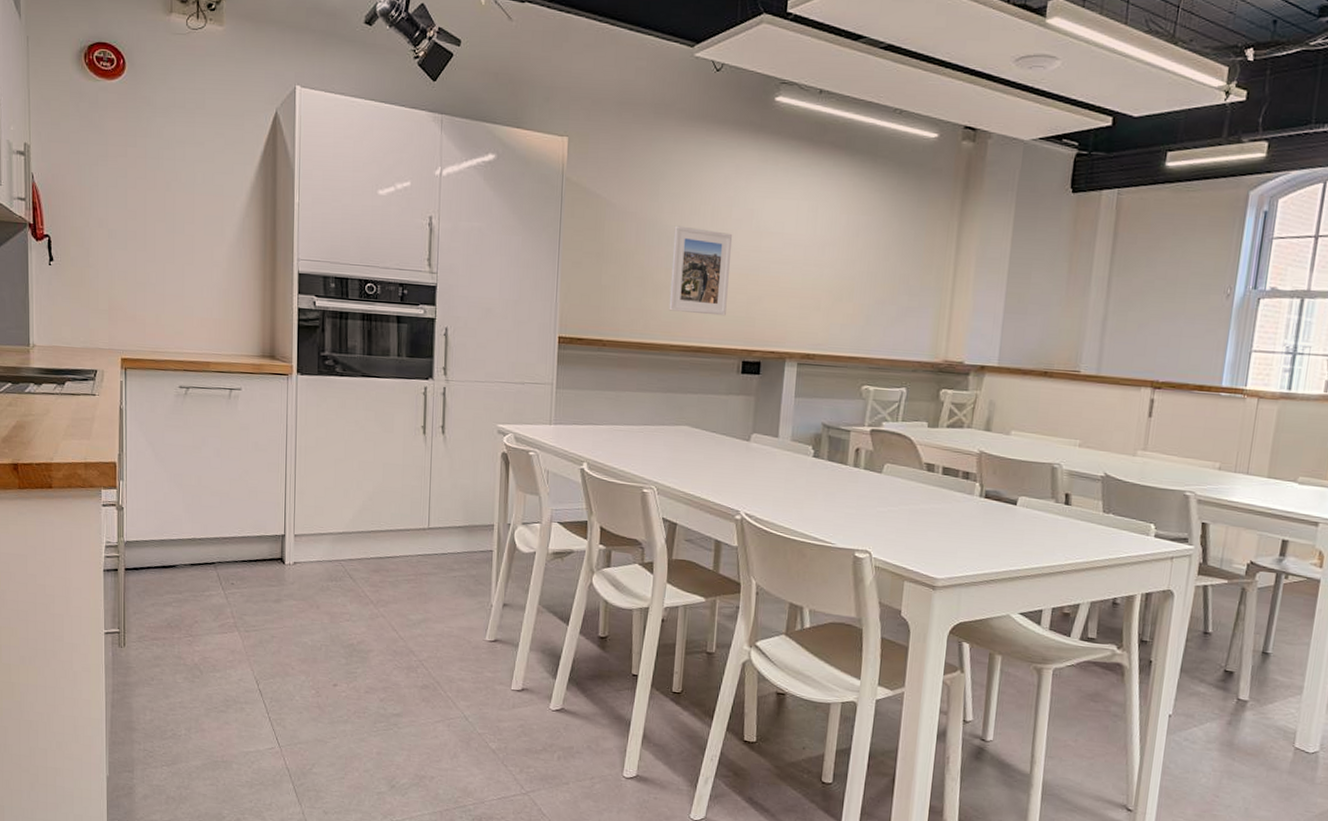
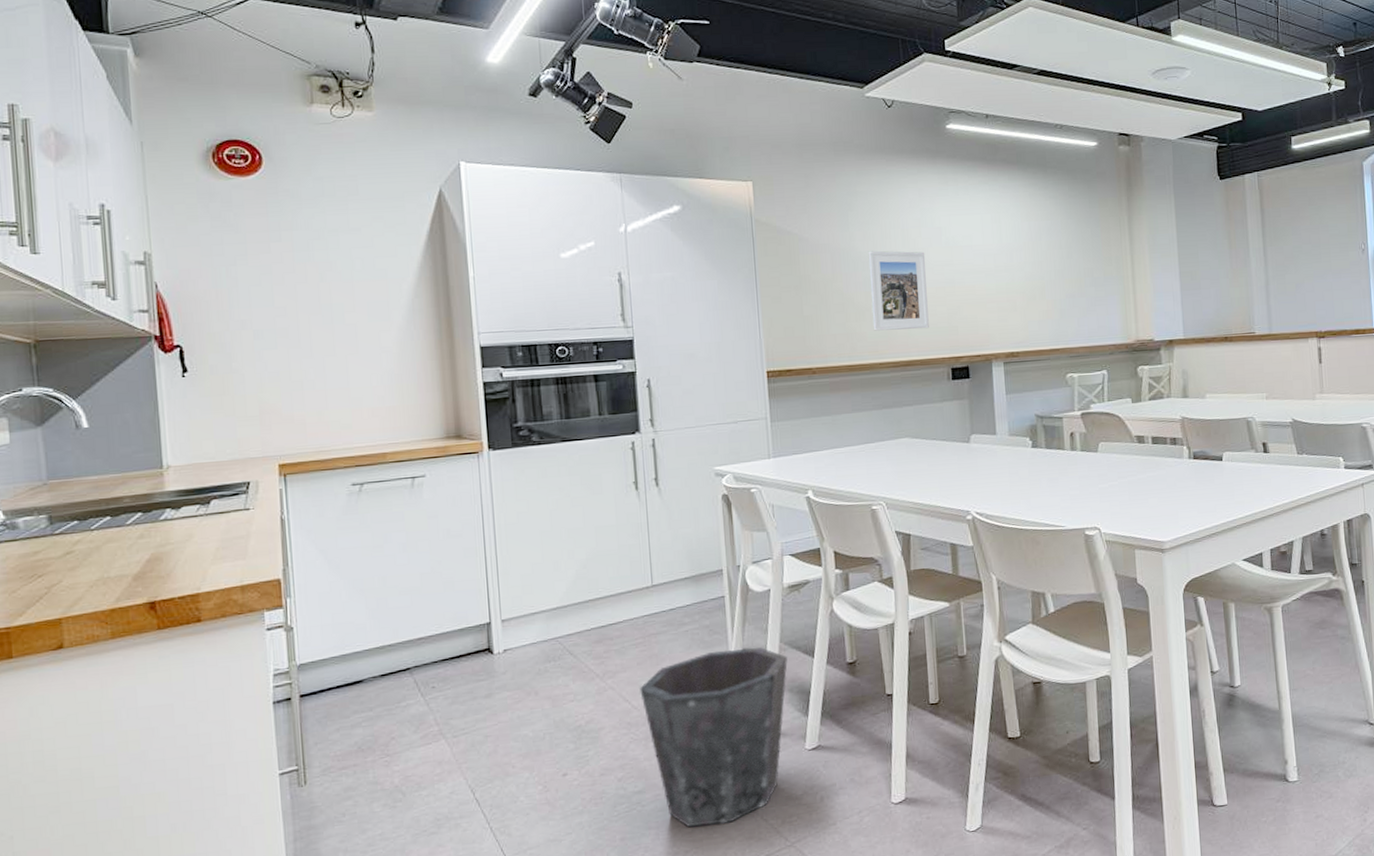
waste bin: none [407,601,543,761] -> present [640,647,788,828]

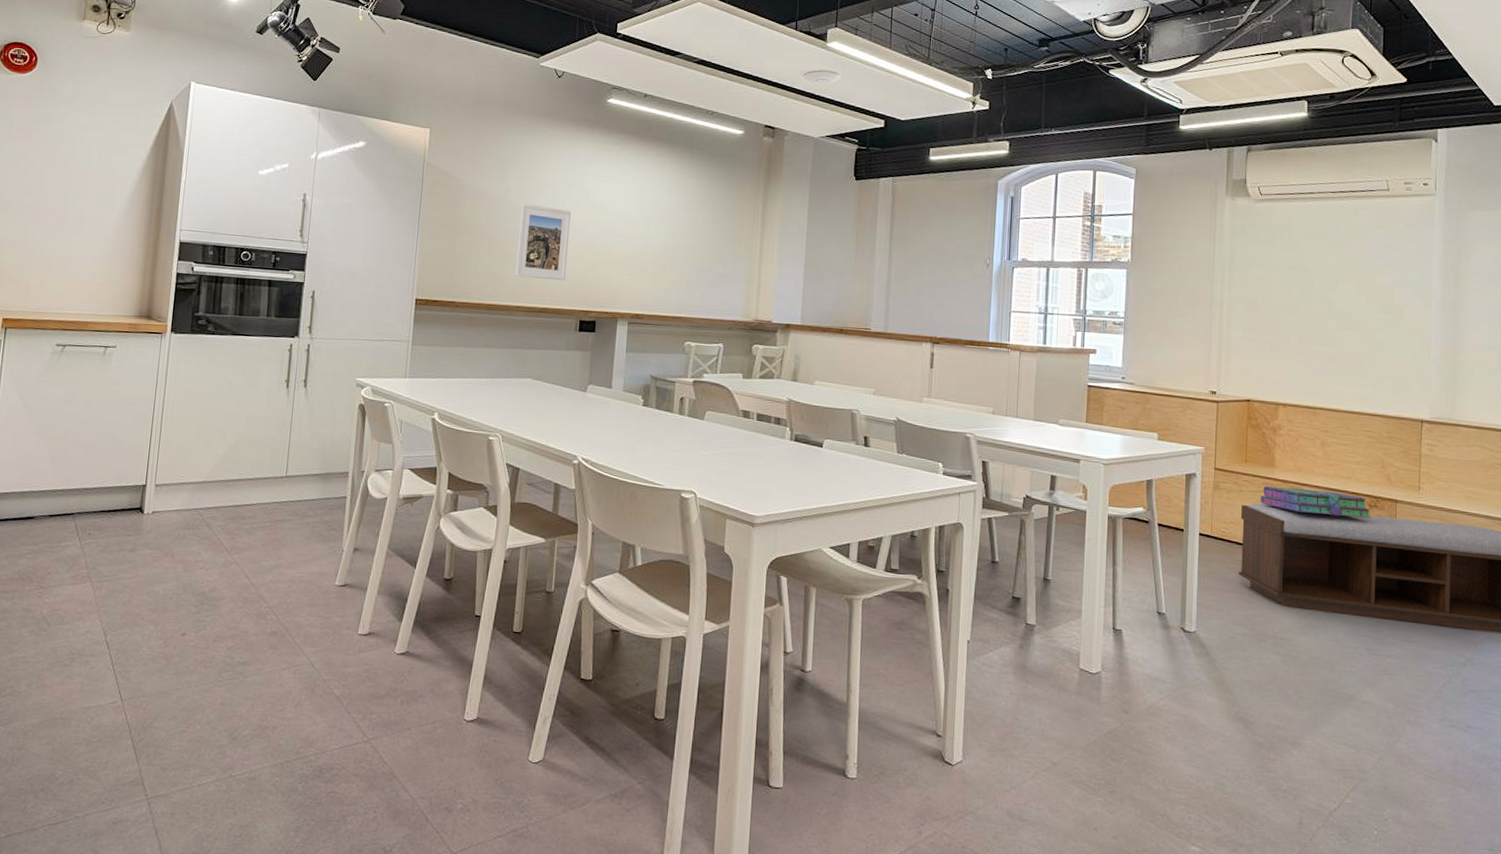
waste bin: present [640,647,788,828] -> none [259,546,392,709]

